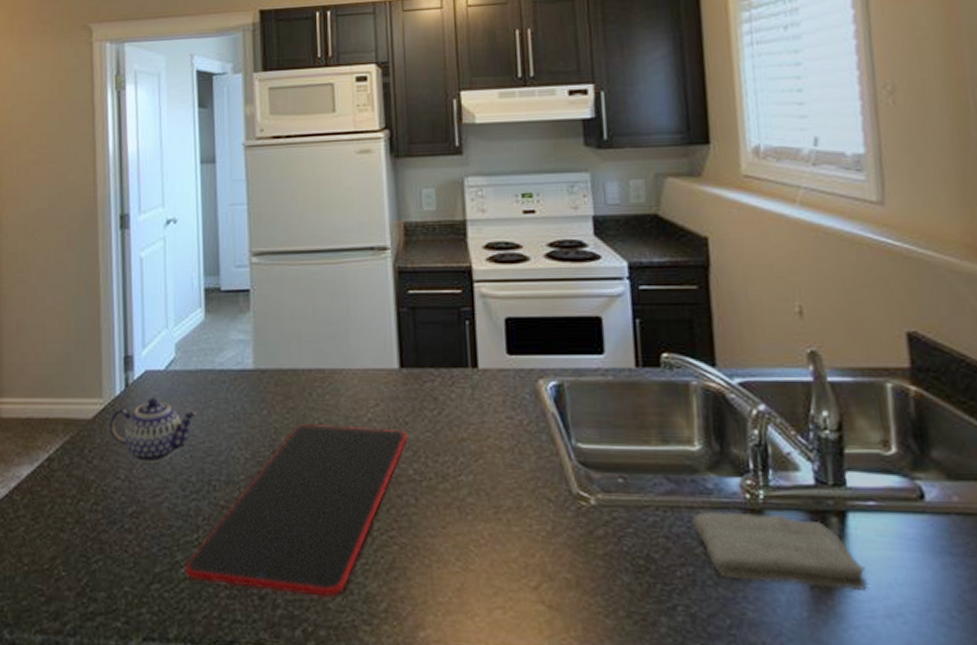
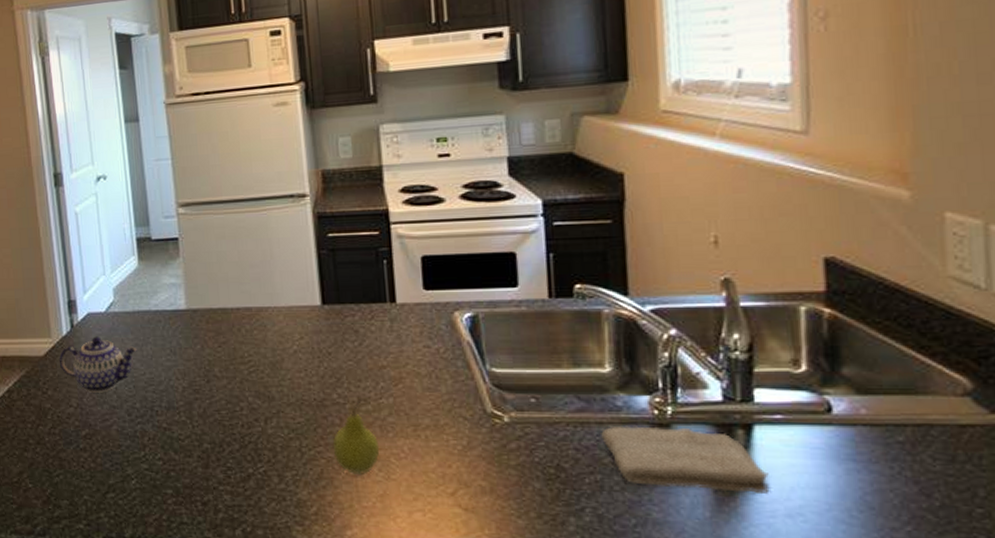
cutting board: present [186,423,408,597] -> none [136,356,331,503]
fruit: none [406,474,458,564] -> present [332,398,380,474]

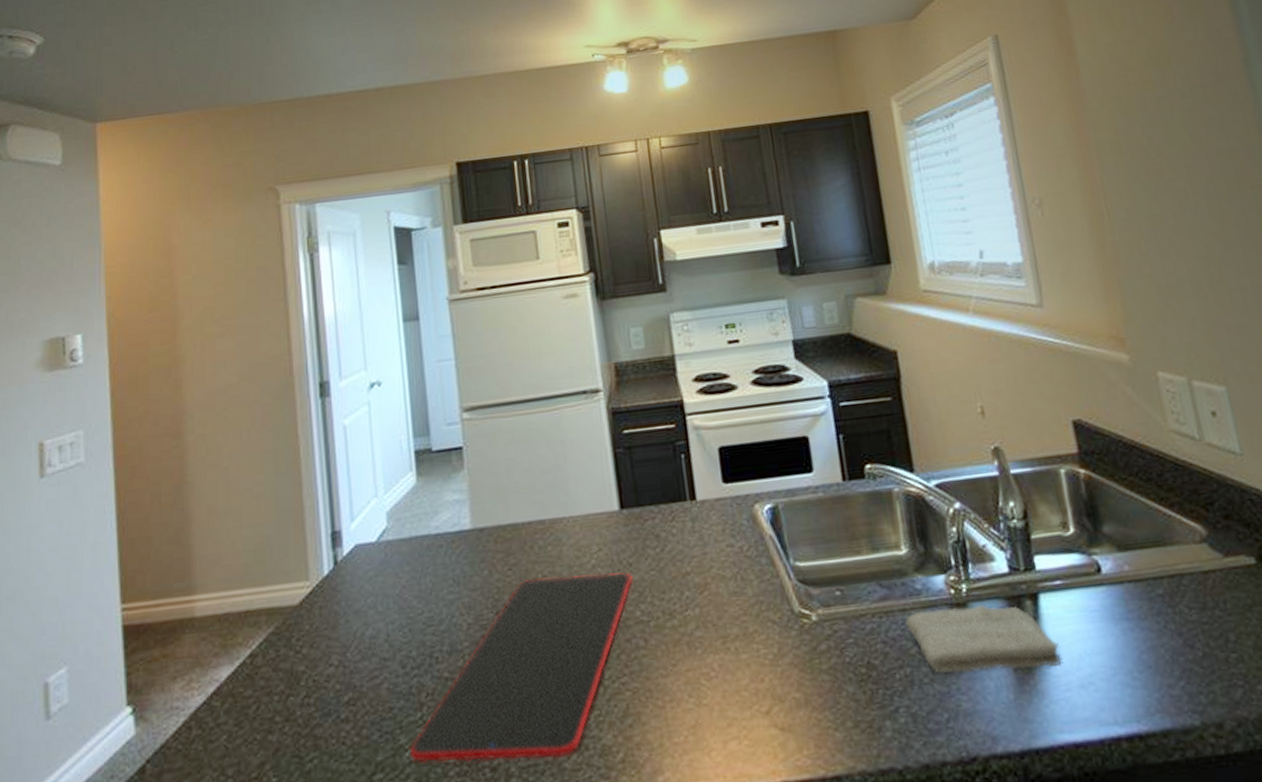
teapot: present [59,336,137,393] -> none [317,572,414,645]
cutting board: none [136,356,331,503] -> present [410,572,633,763]
fruit: present [332,398,380,474] -> none [637,612,689,705]

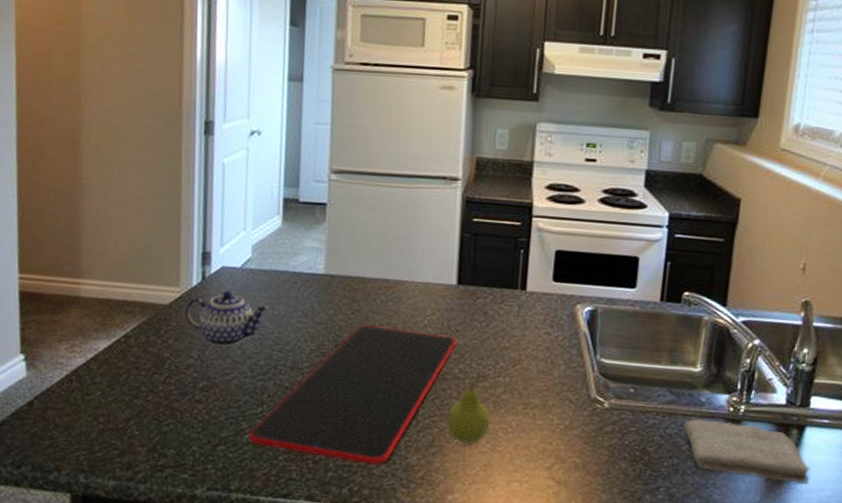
teapot: none [317,572,414,645] -> present [184,290,269,347]
fruit: none [637,612,689,705] -> present [446,374,491,445]

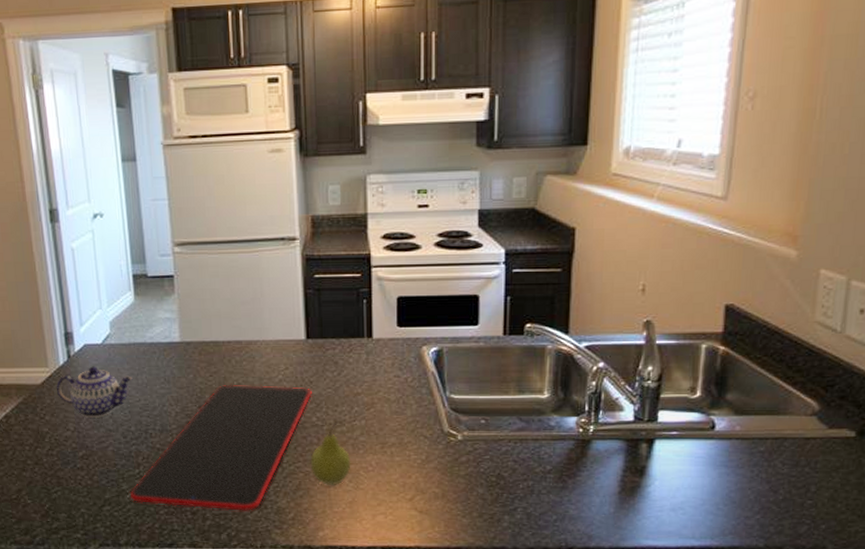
washcloth: present [683,419,810,484] -> none [536,441,662,493]

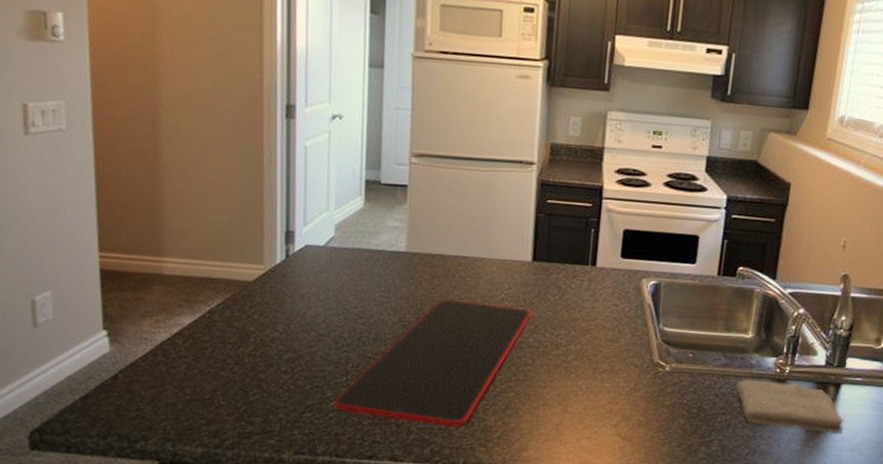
teapot: present [56,366,133,418] -> none [269,268,352,321]
fruit: present [310,420,351,485] -> none [522,343,562,407]
washcloth: none [536,441,662,493] -> present [735,379,844,434]

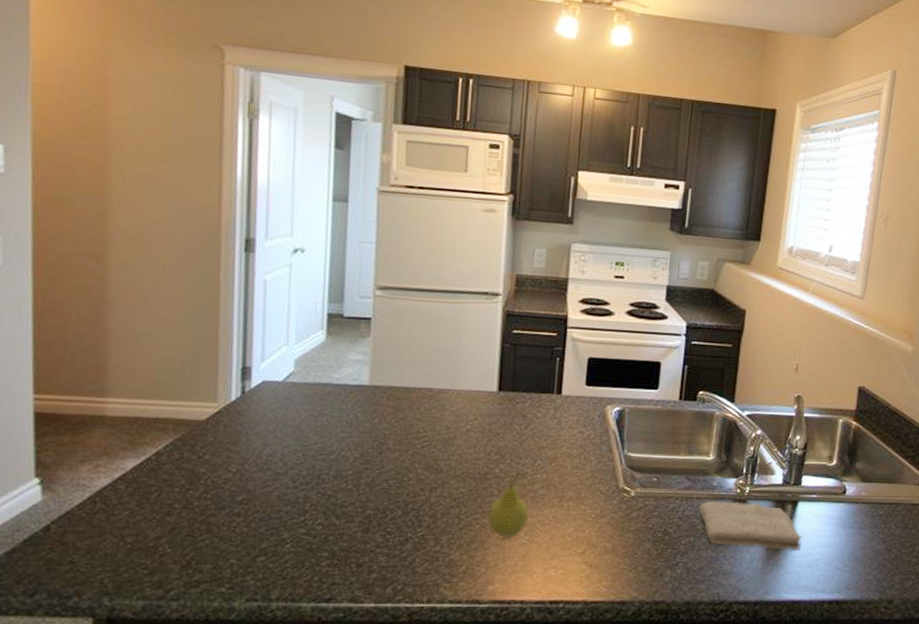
cutting board: present [334,298,532,427] -> none [291,431,498,564]
fruit: none [522,343,562,407] -> present [487,473,529,538]

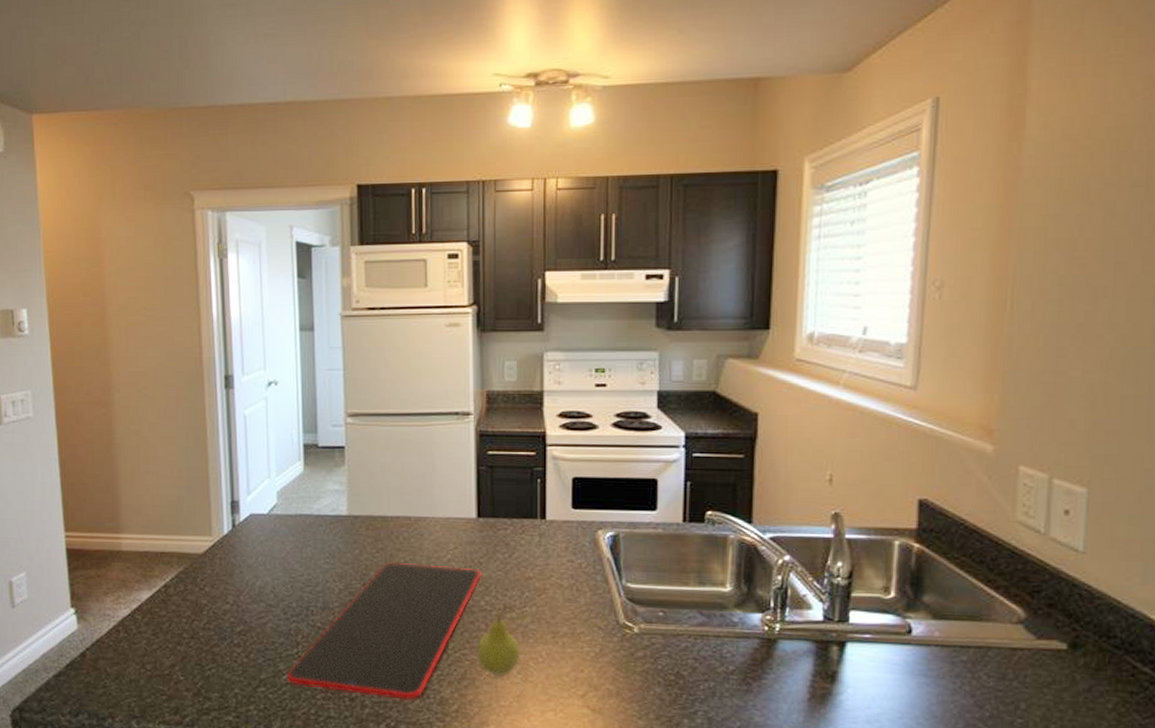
cutting board: none [291,431,498,564] -> present [287,562,481,700]
washcloth: present [699,500,802,550] -> none [717,639,855,702]

